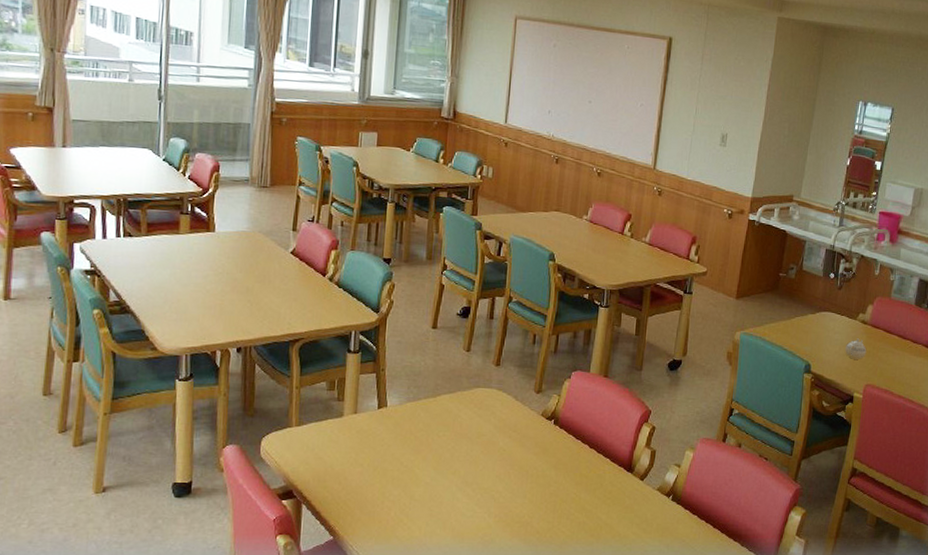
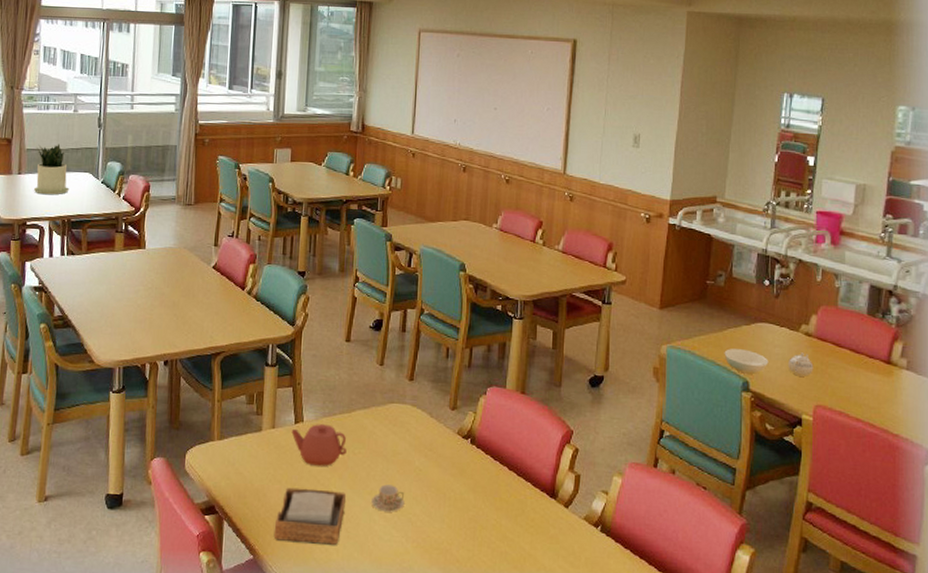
planter: none [81,116,125,172] -> present [33,144,70,195]
napkin holder: none [354,470,430,523] -> present [273,487,347,545]
teapot: none [374,409,431,449] -> present [291,424,347,466]
teacup: none [455,464,488,490] -> present [371,484,405,512]
bowl: none [790,335,829,357] -> present [724,349,769,374]

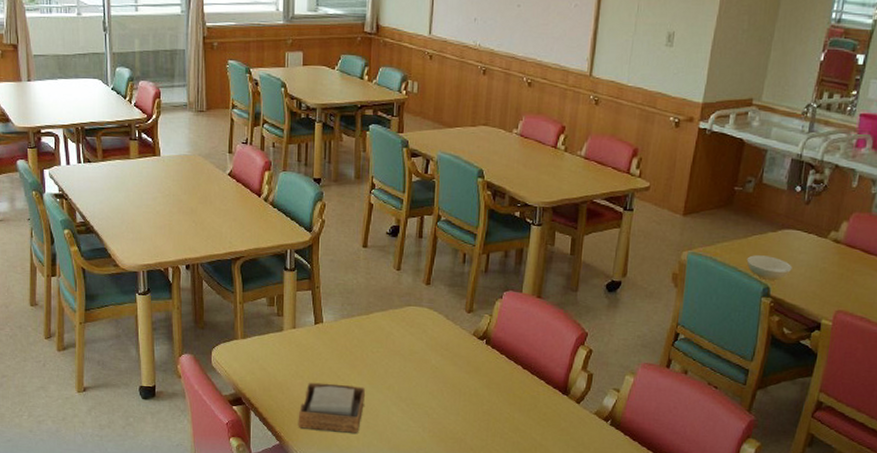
planter: present [33,144,70,195] -> none [43,49,80,103]
teapot: present [291,424,347,466] -> none [311,325,365,364]
teacup: present [371,484,405,512] -> none [390,380,422,405]
teapot: present [787,352,814,377] -> none [811,259,839,283]

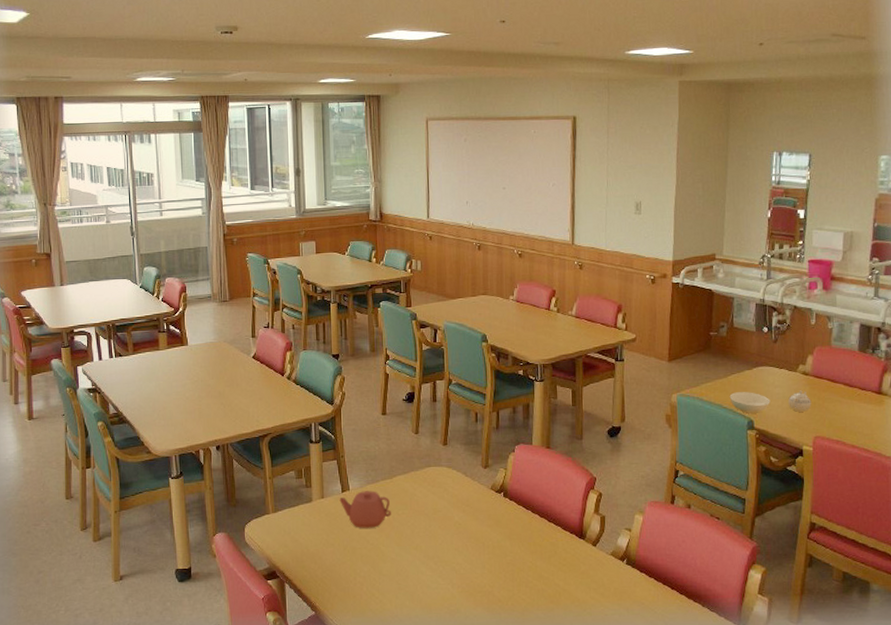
napkin holder: present [298,382,366,433] -> none [331,549,395,597]
teapot: none [311,325,365,364] -> present [339,491,391,528]
teapot: none [811,259,839,283] -> present [787,390,812,412]

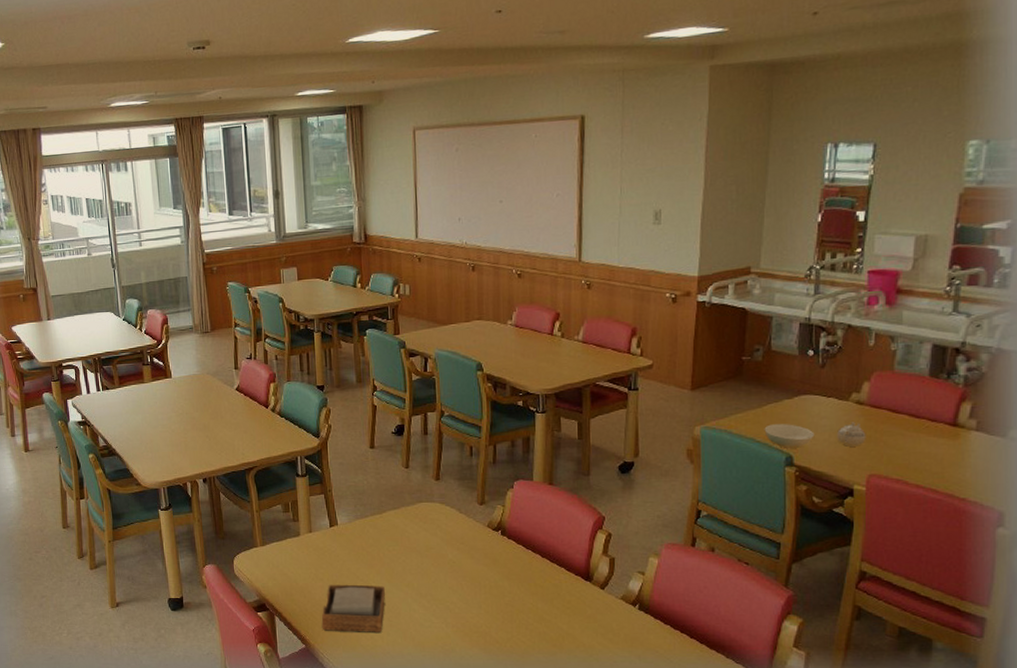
napkin holder: none [331,549,395,597] -> present [321,584,386,633]
teapot: present [339,491,391,528] -> none [327,526,381,564]

